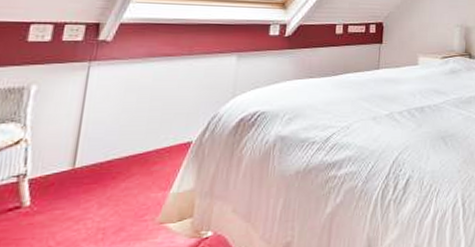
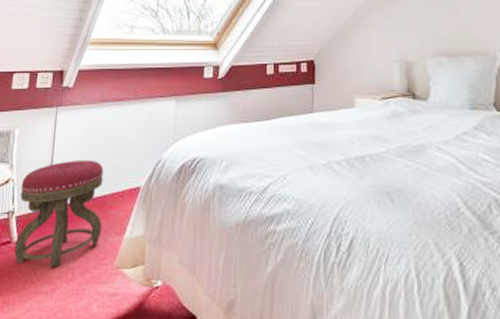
stool: none [25,116,148,230] -> present [14,159,104,268]

